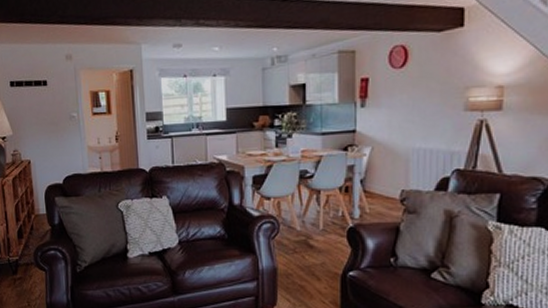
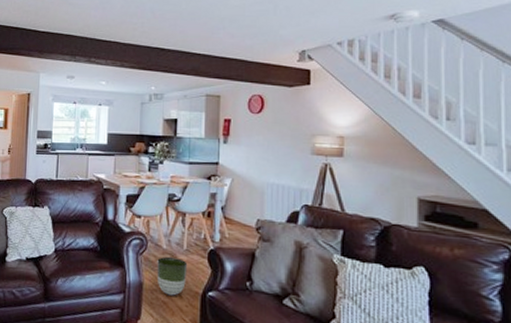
planter: none [291,239,325,279] -> present [156,257,188,296]

